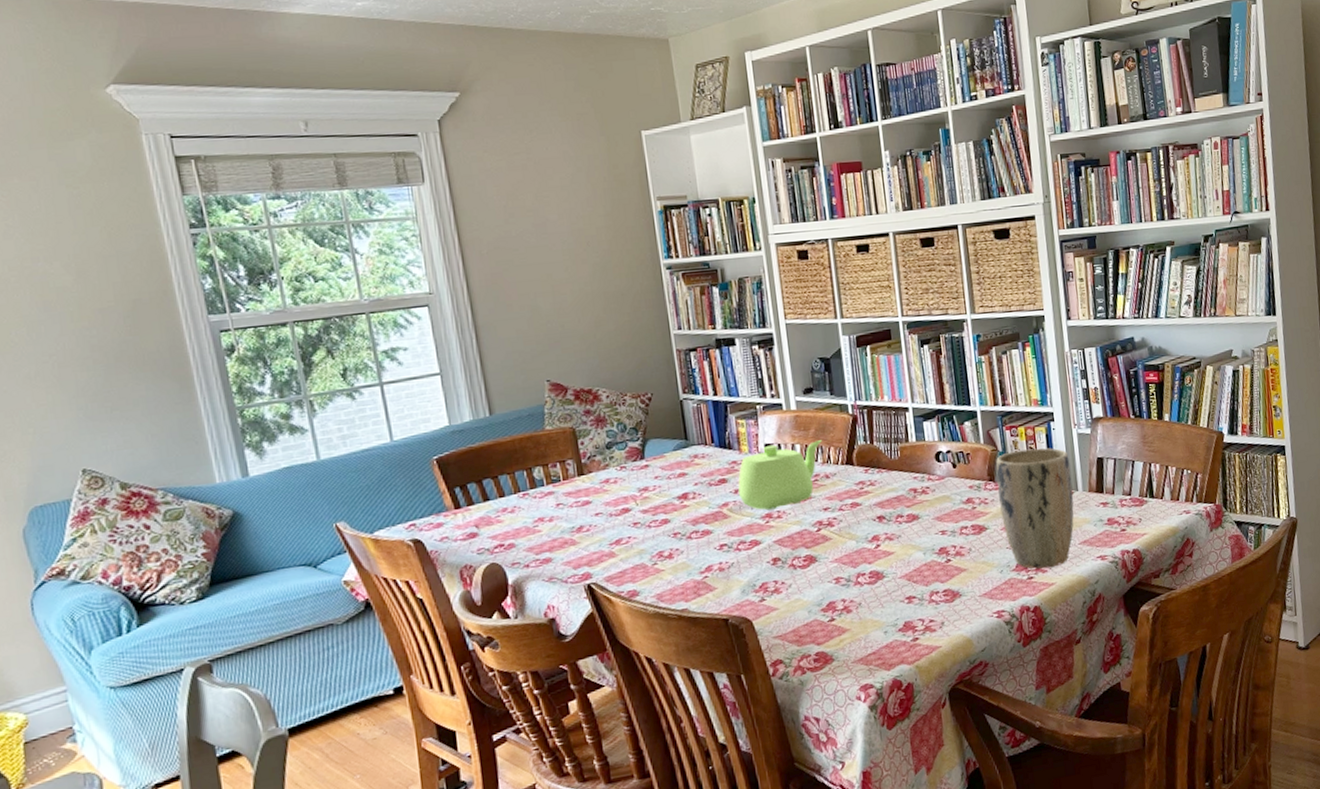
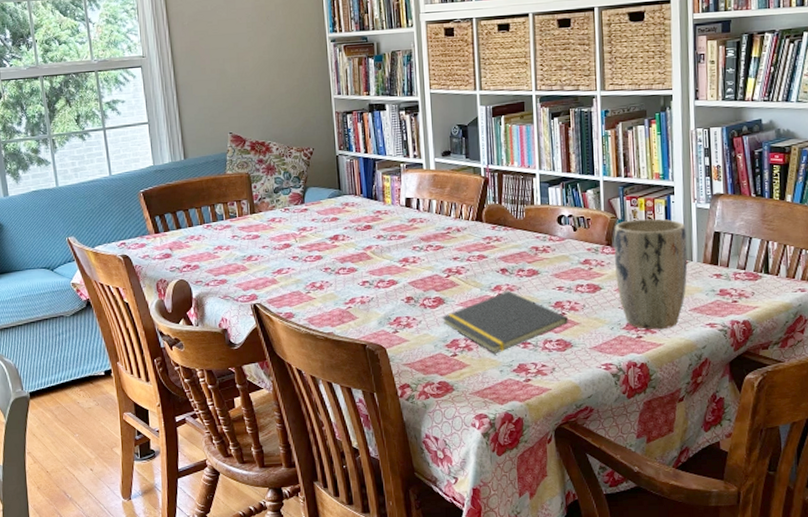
teapot: present [738,440,822,511] -> none [381,198,456,256]
notepad: none [814,540,956,613] -> present [441,290,569,354]

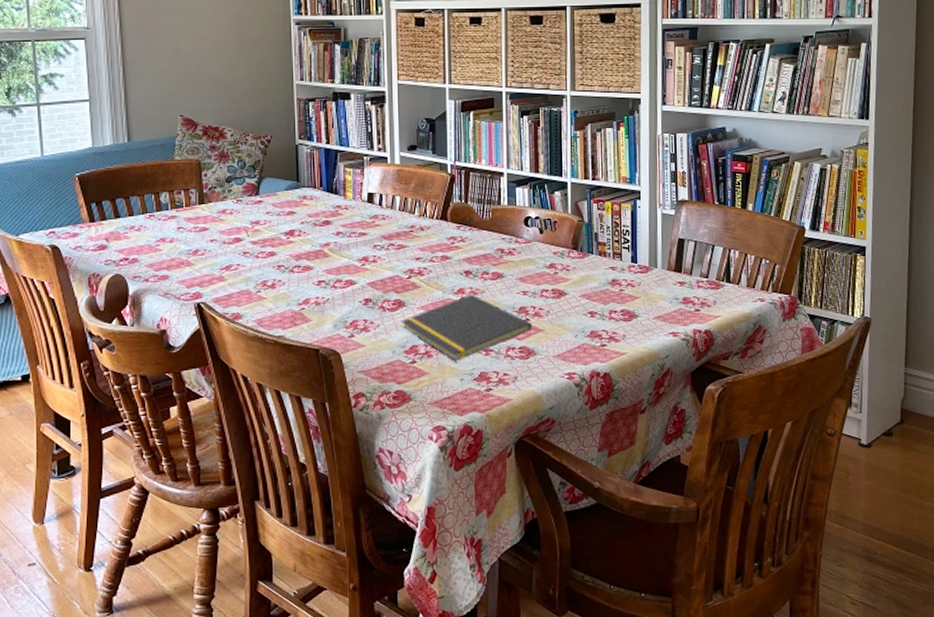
plant pot: present [614,218,688,330] -> none [580,223,652,339]

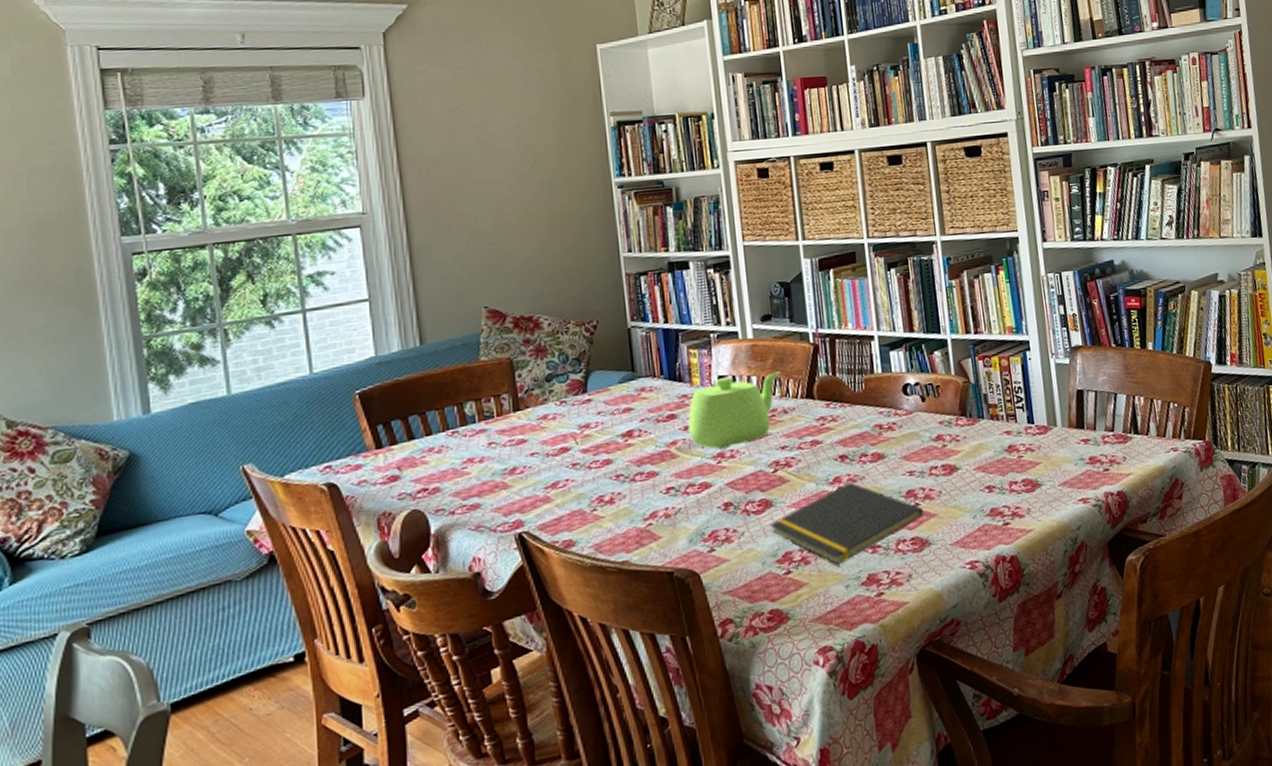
teapot: none [340,194,420,254] -> present [688,371,780,450]

